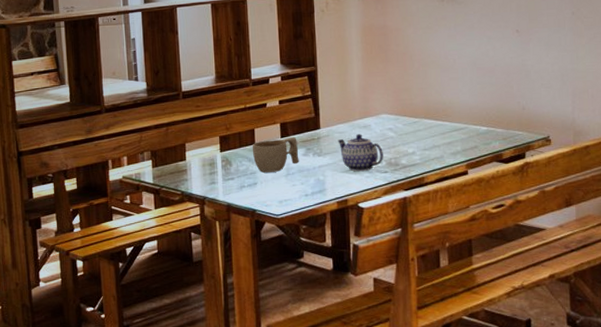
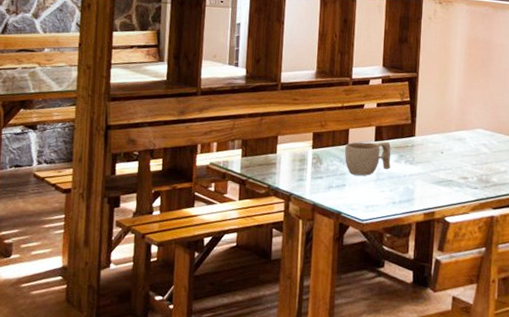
teapot: present [337,134,383,172] -> none [431,146,475,185]

